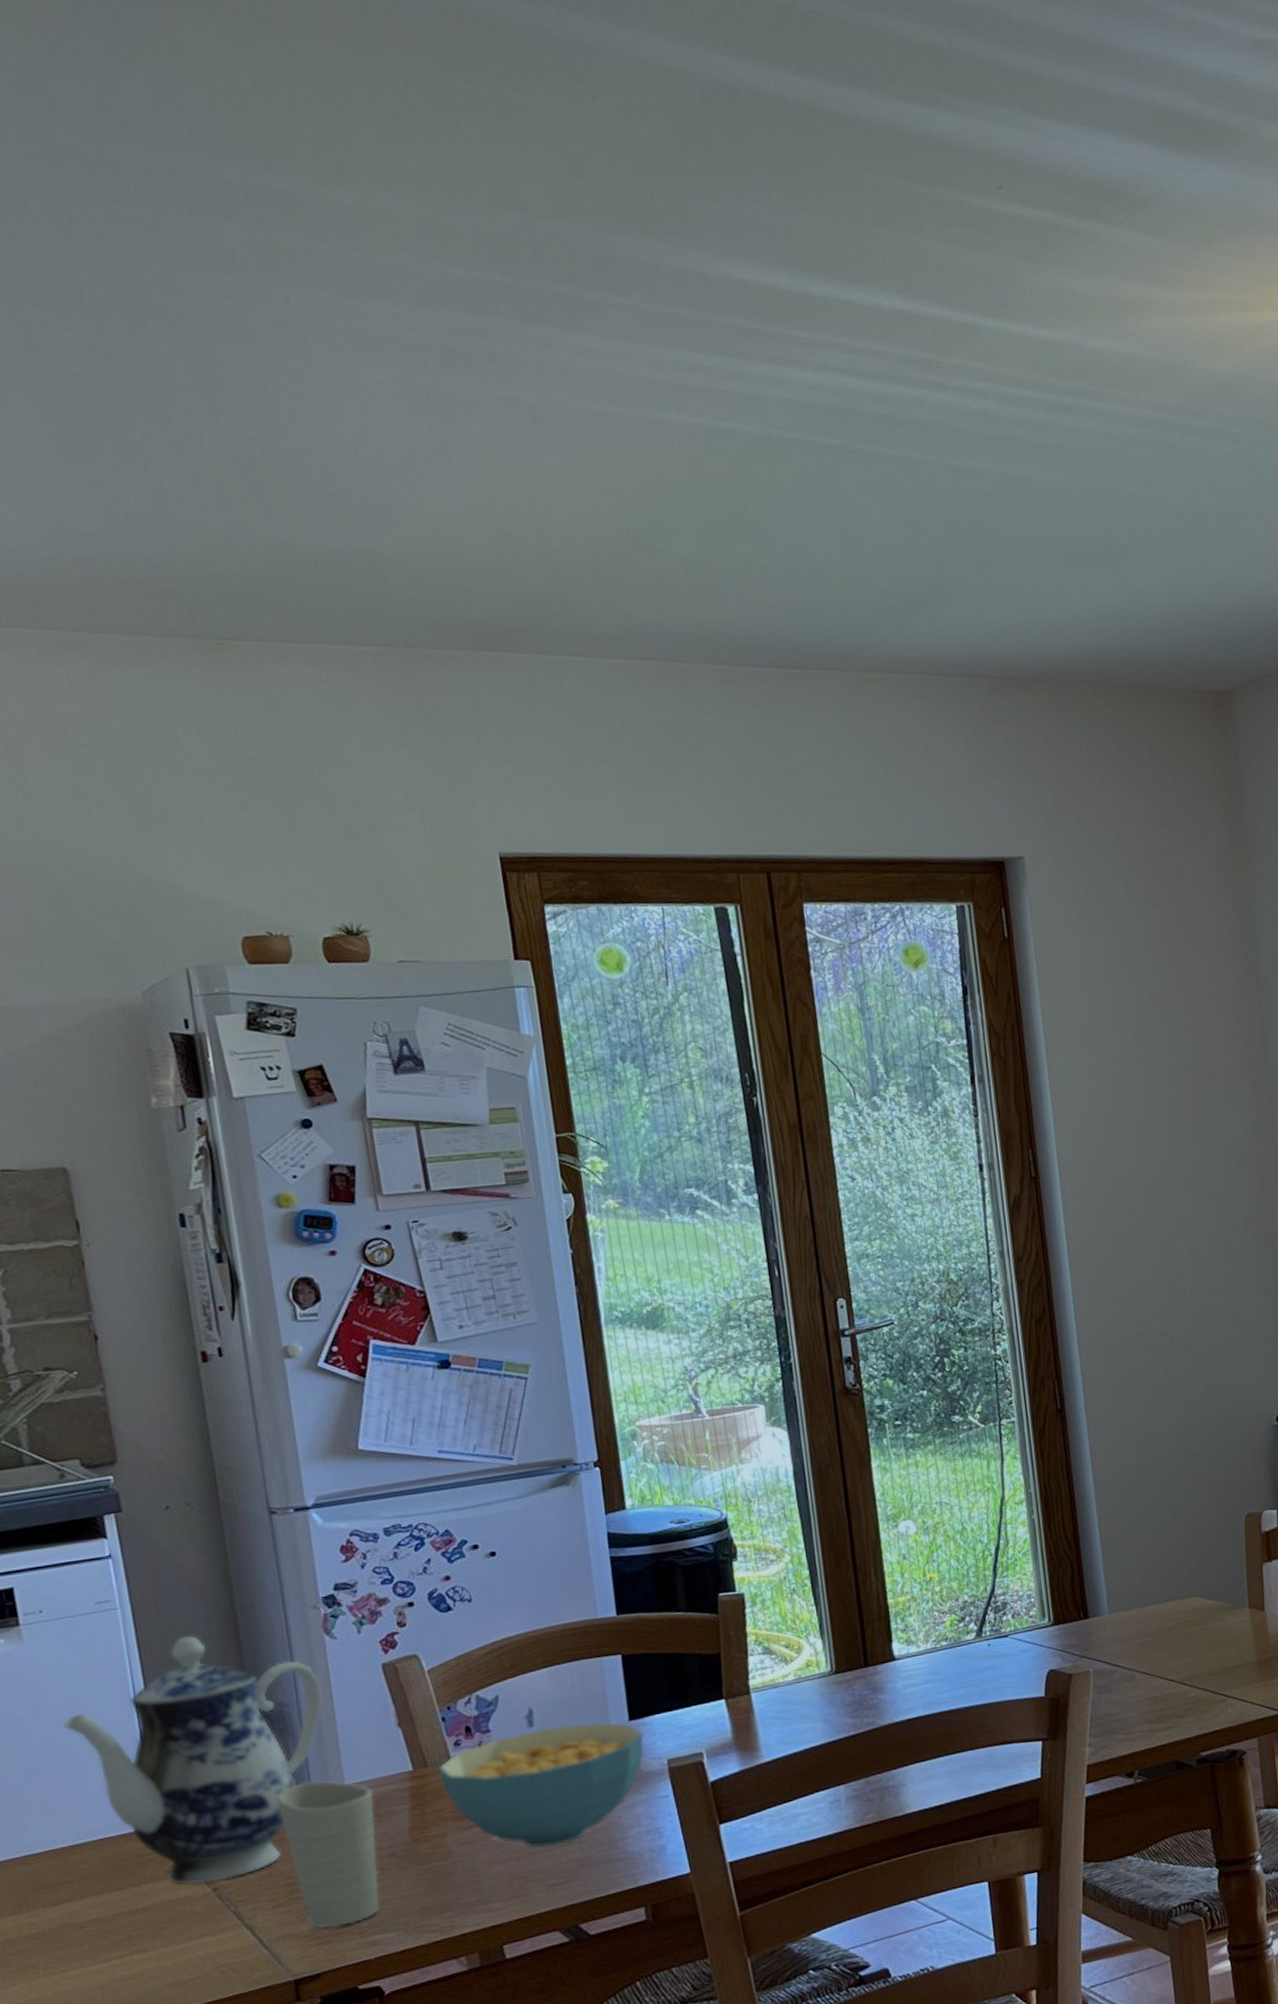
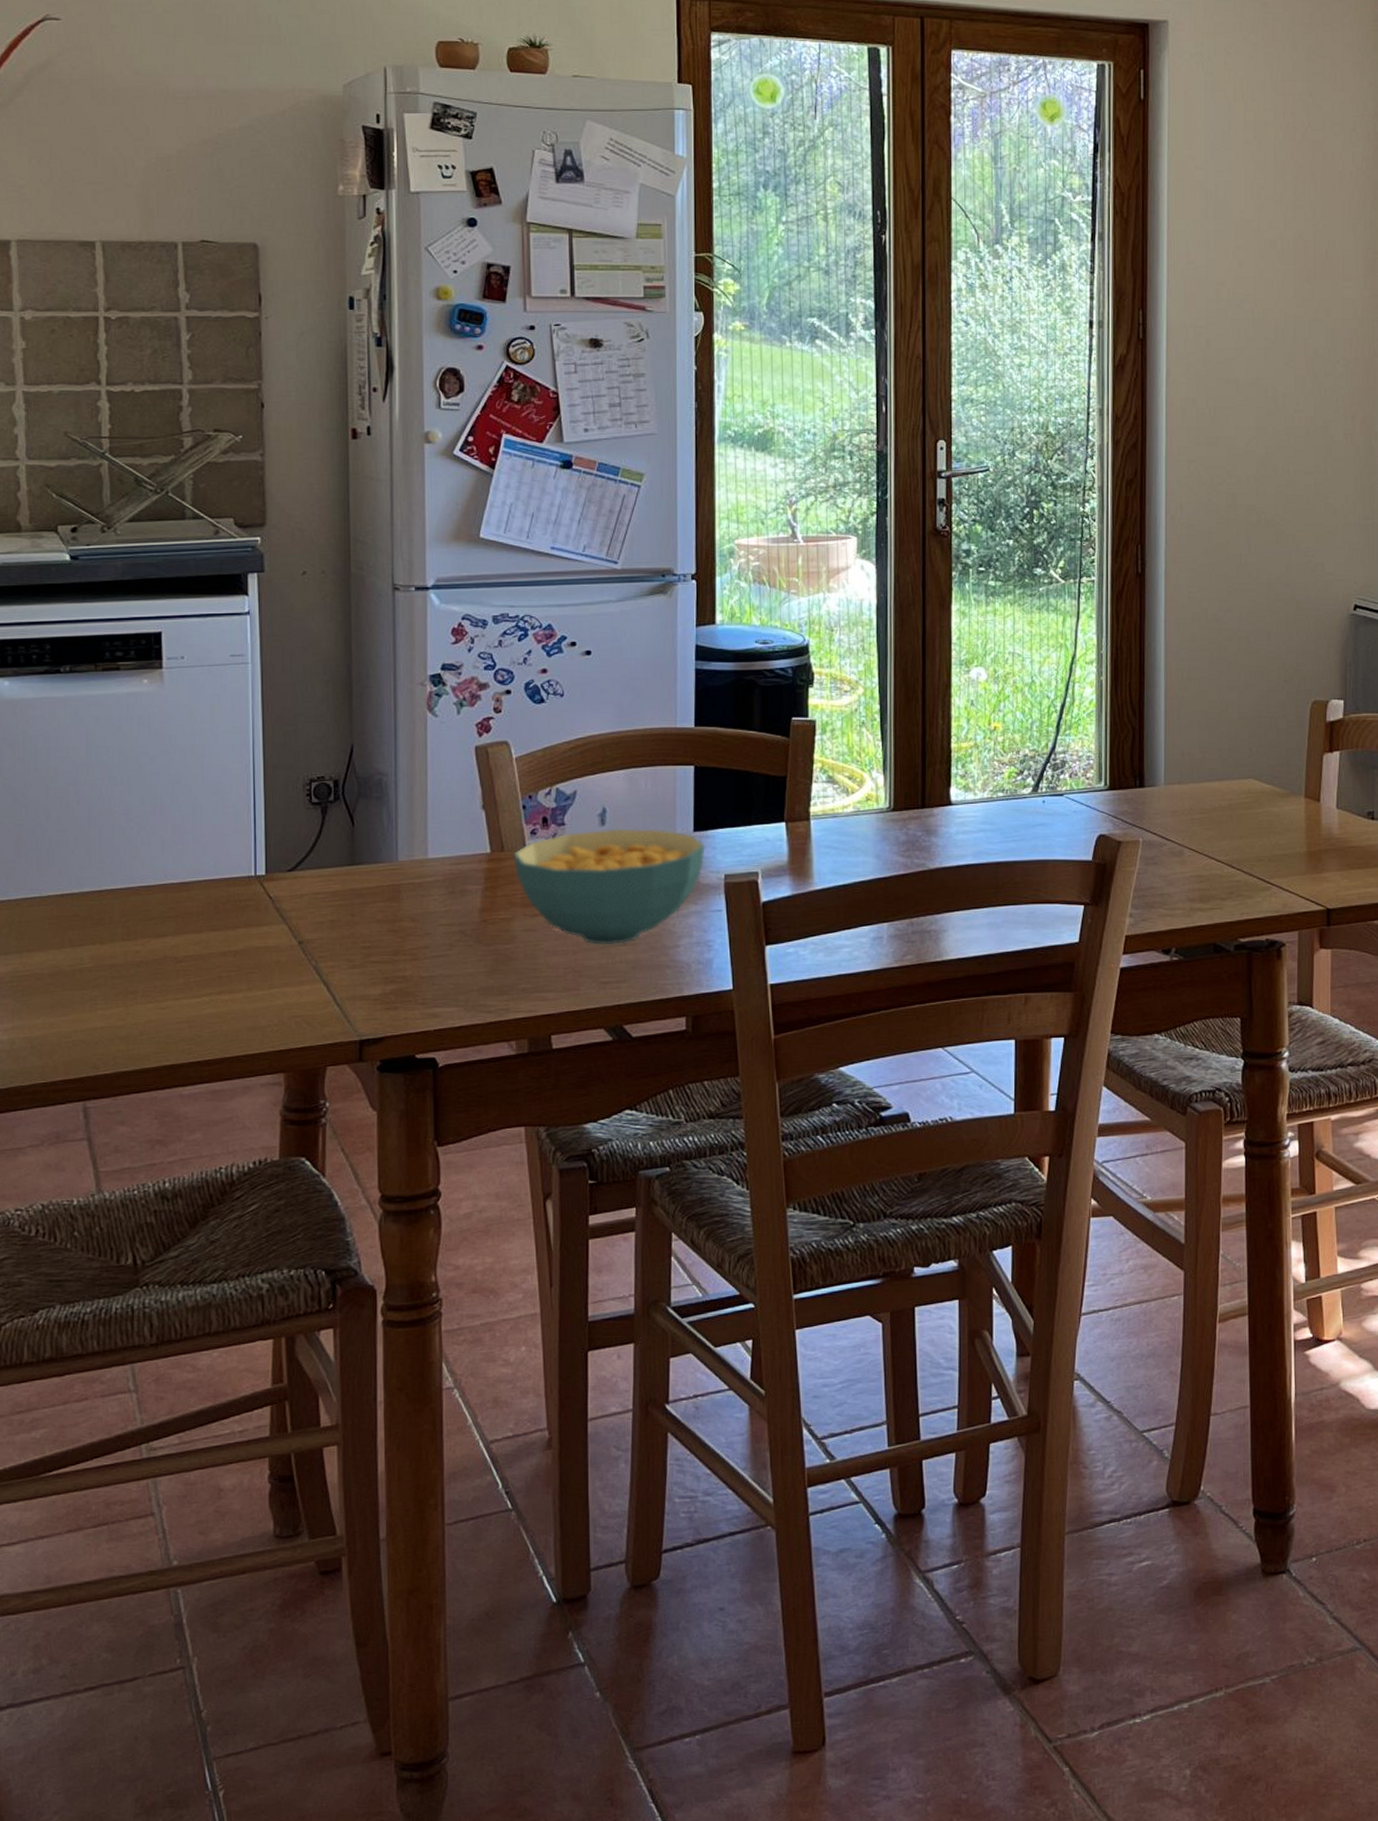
teapot: present [63,1635,323,1885] -> none [188,696,418,935]
cup: present [276,1780,380,1929] -> none [365,850,452,995]

